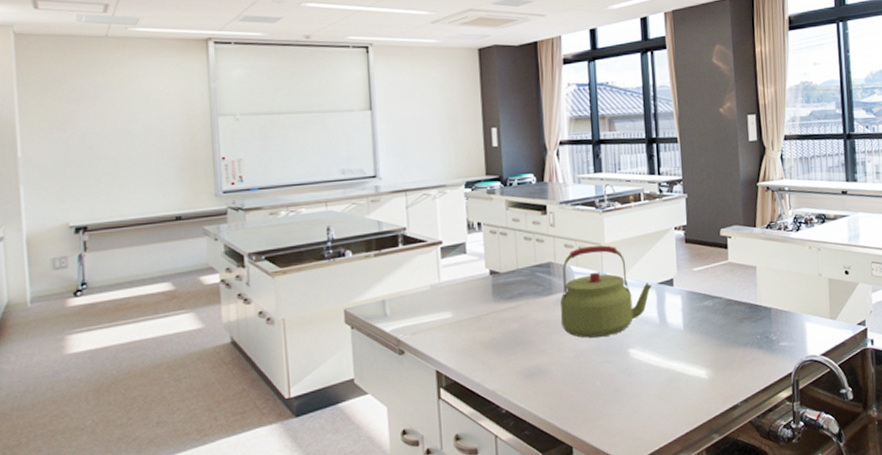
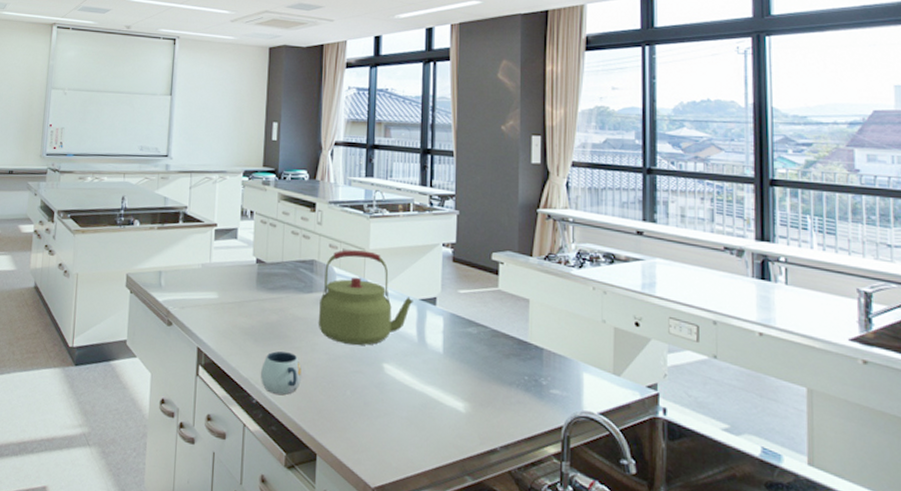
mug: none [507,356,550,400] -> present [261,351,301,395]

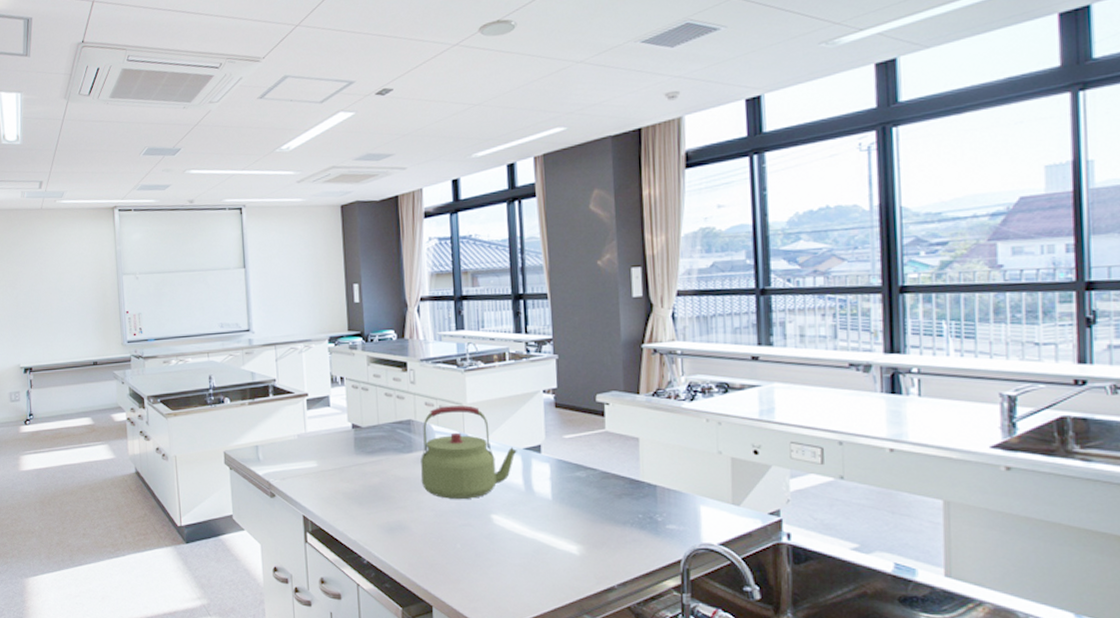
mug: present [261,351,301,395] -> none [369,512,410,553]

